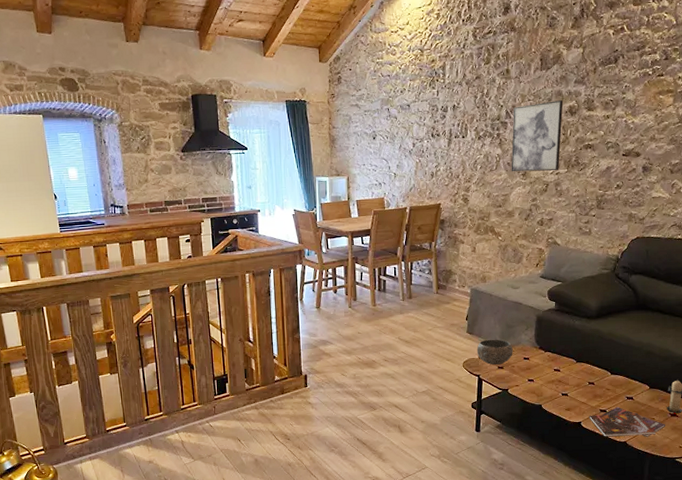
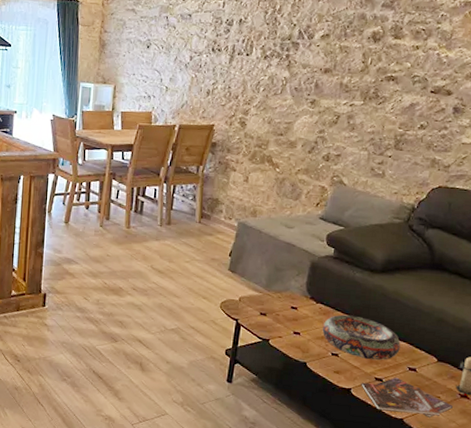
bowl: present [476,339,513,365] -> none [237,280,280,311]
wall art: present [511,100,564,172] -> none [298,24,367,102]
decorative bowl: none [552,358,618,395] -> present [322,314,401,361]

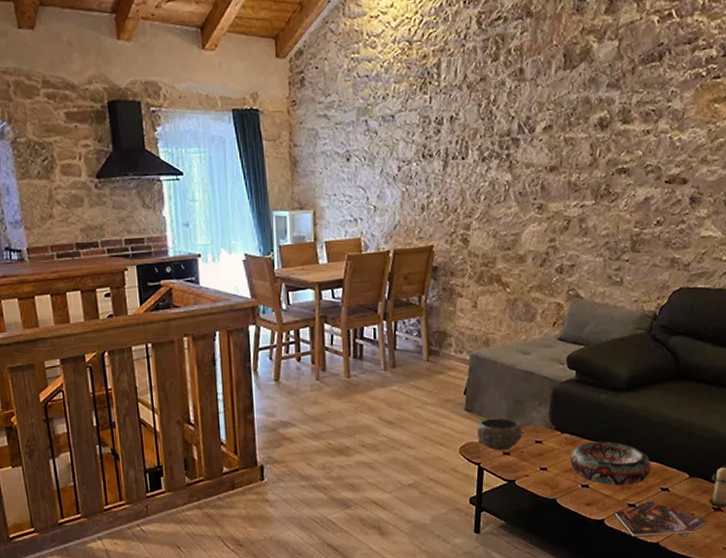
bowl: none [237,280,280,311] -> present [477,418,522,451]

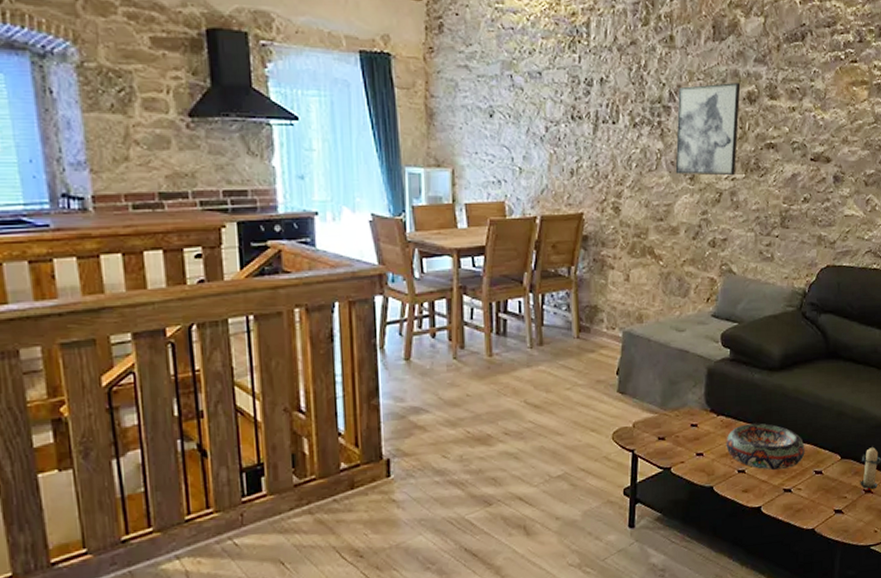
bowl: present [477,418,522,451] -> none [630,400,677,436]
wall art: none [523,110,592,205] -> present [675,83,741,176]
booklet: present [614,500,707,537] -> none [770,484,859,525]

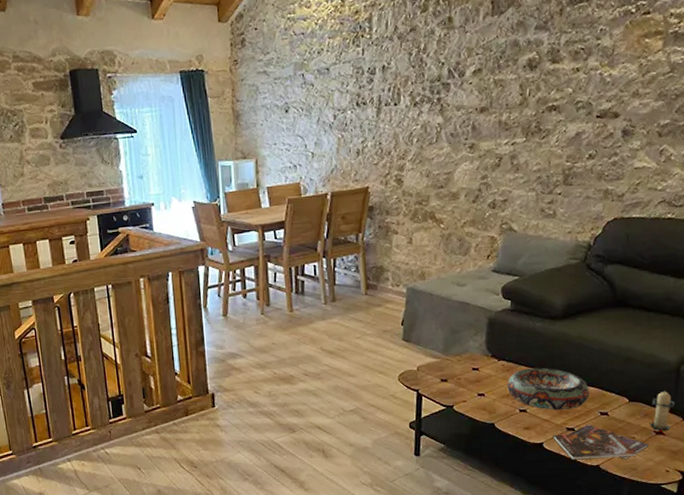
wall art: present [675,83,741,176] -> none [455,52,521,145]
booklet: none [770,484,859,525] -> present [553,424,648,460]

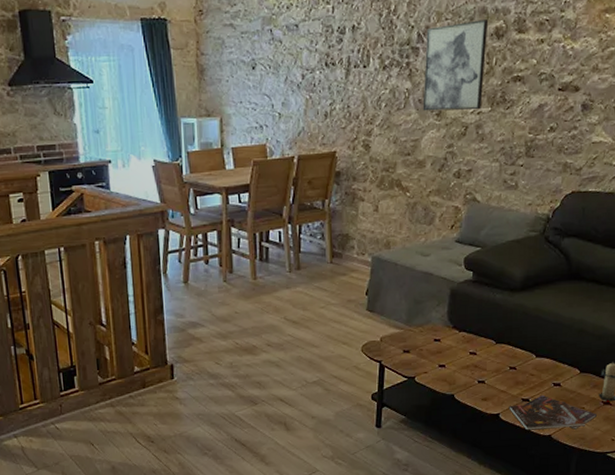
wall art: none [455,52,521,145] -> present [422,20,489,112]
decorative bowl: present [507,367,589,411] -> none [467,339,544,382]

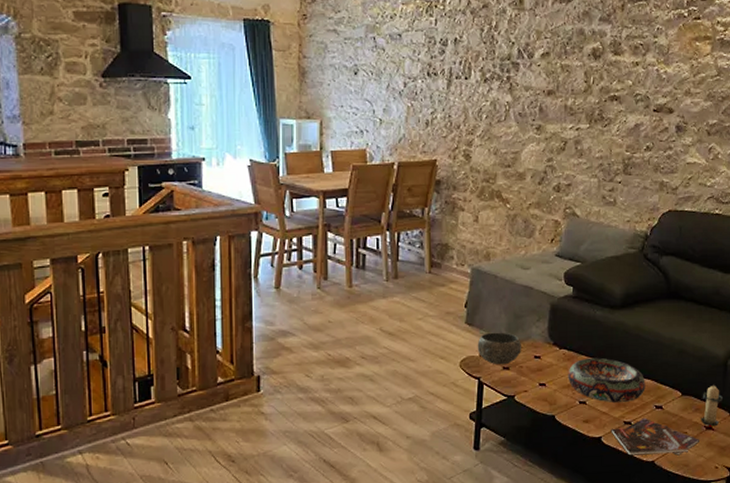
bowl: none [378,317,421,349] -> present [477,332,521,365]
wall art: present [422,20,489,112] -> none [523,40,586,126]
decorative bowl: none [467,339,544,382] -> present [568,357,646,403]

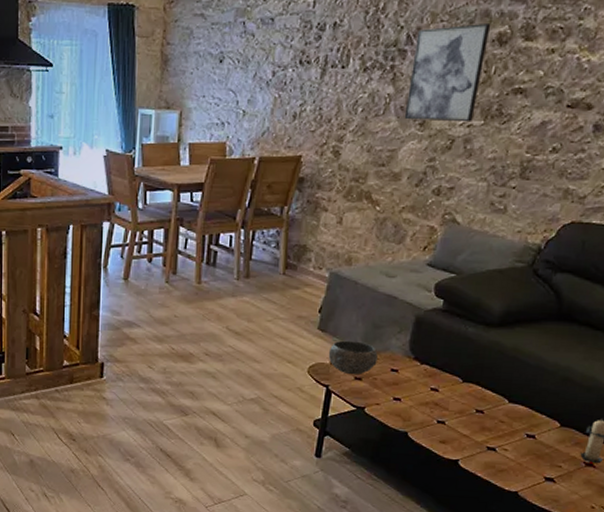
wall art: none [523,40,586,126] -> present [404,24,491,123]
decorative bowl: present [568,357,646,403] -> none [427,376,518,428]
booklet: present [611,417,699,456] -> none [470,445,576,490]

